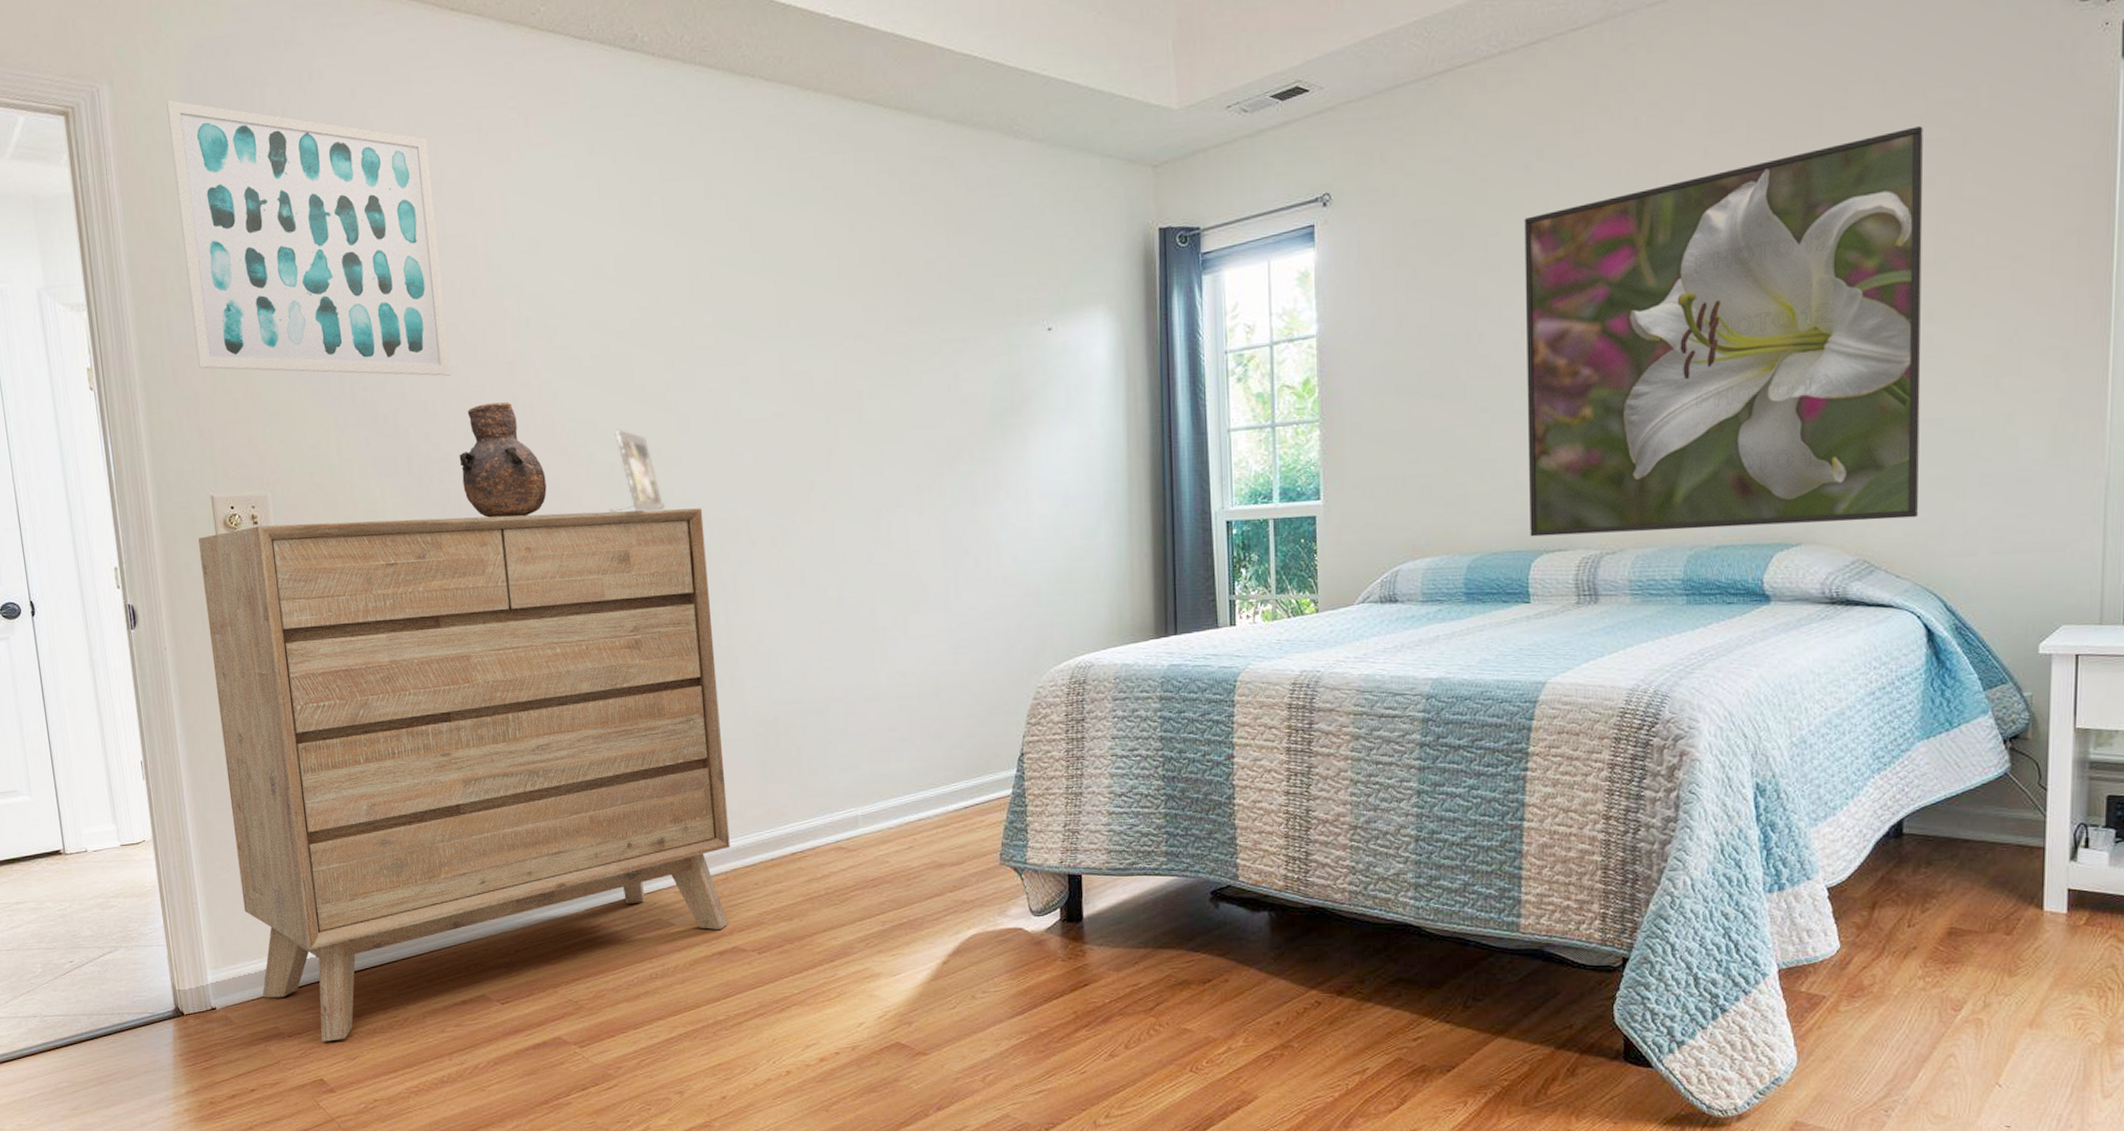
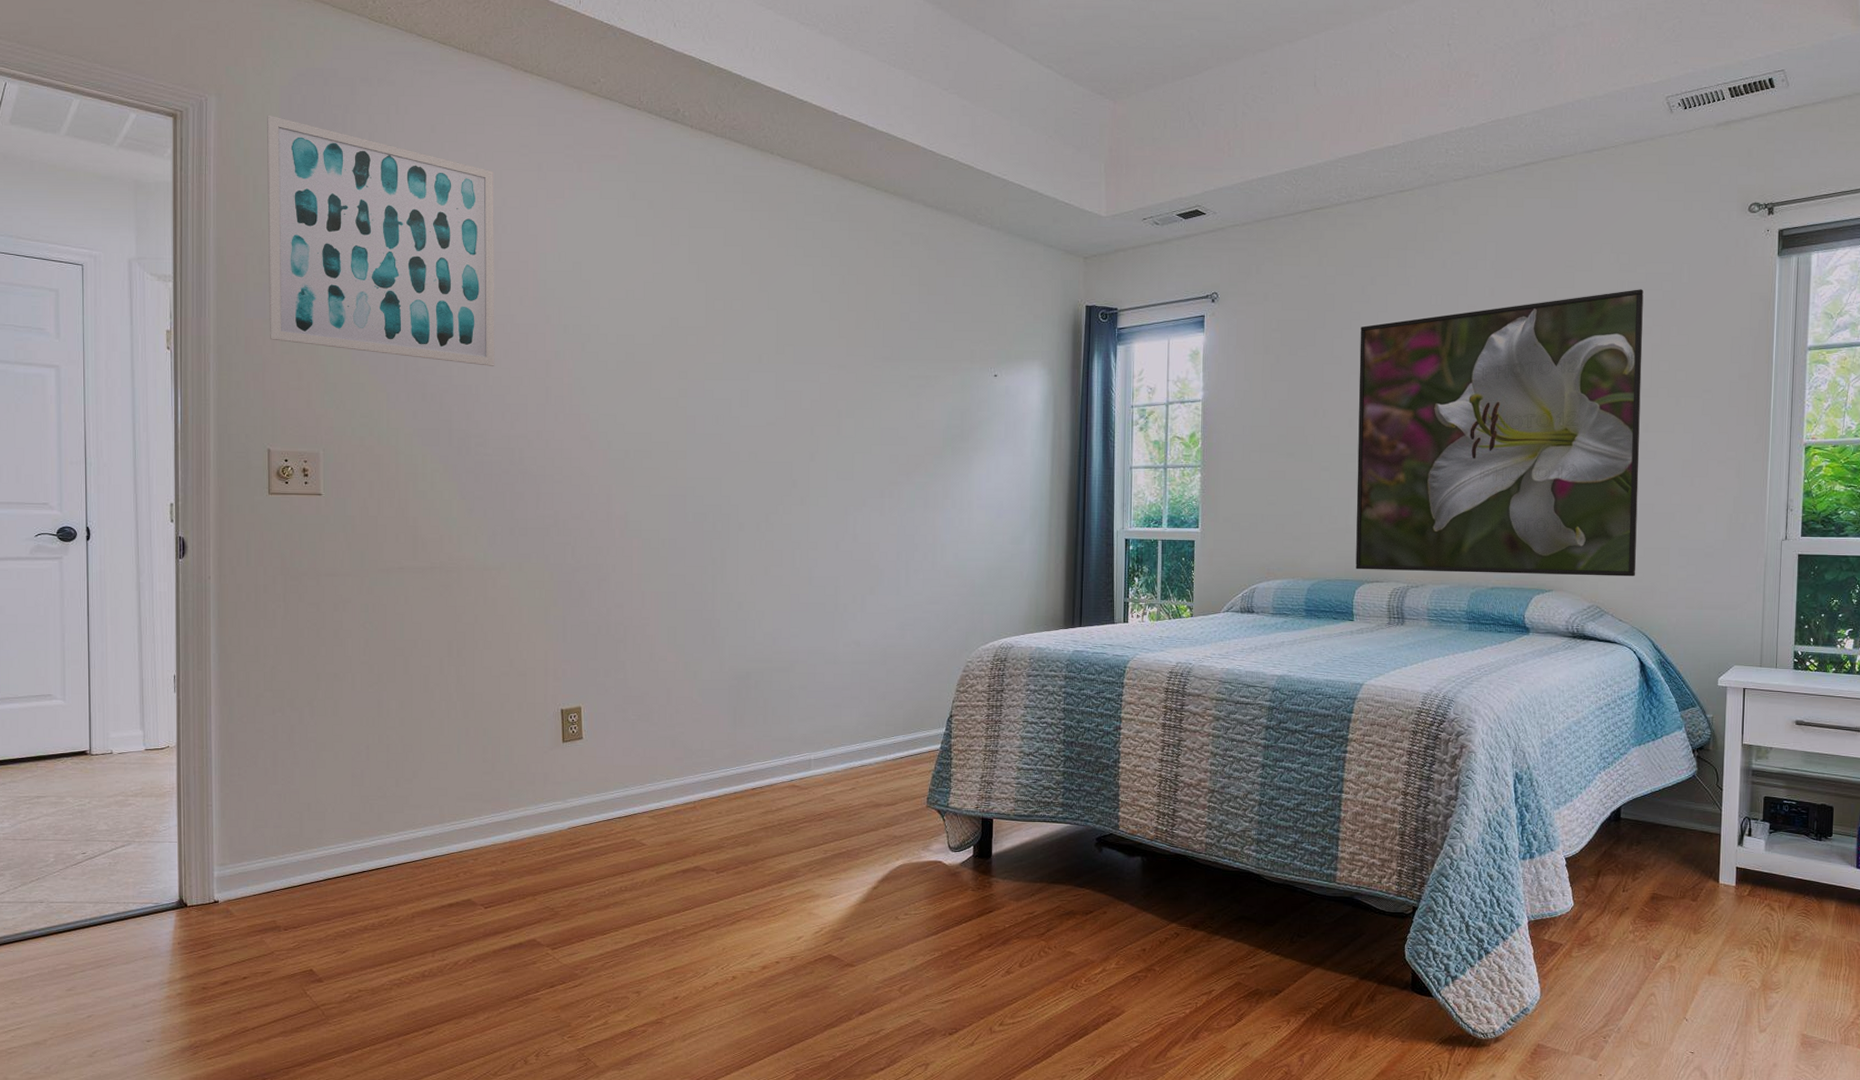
dresser: present [198,508,730,1042] -> none [252,478,701,936]
vase: present [459,402,547,518] -> none [495,392,568,489]
photo frame: present [609,429,665,512] -> none [621,423,669,494]

